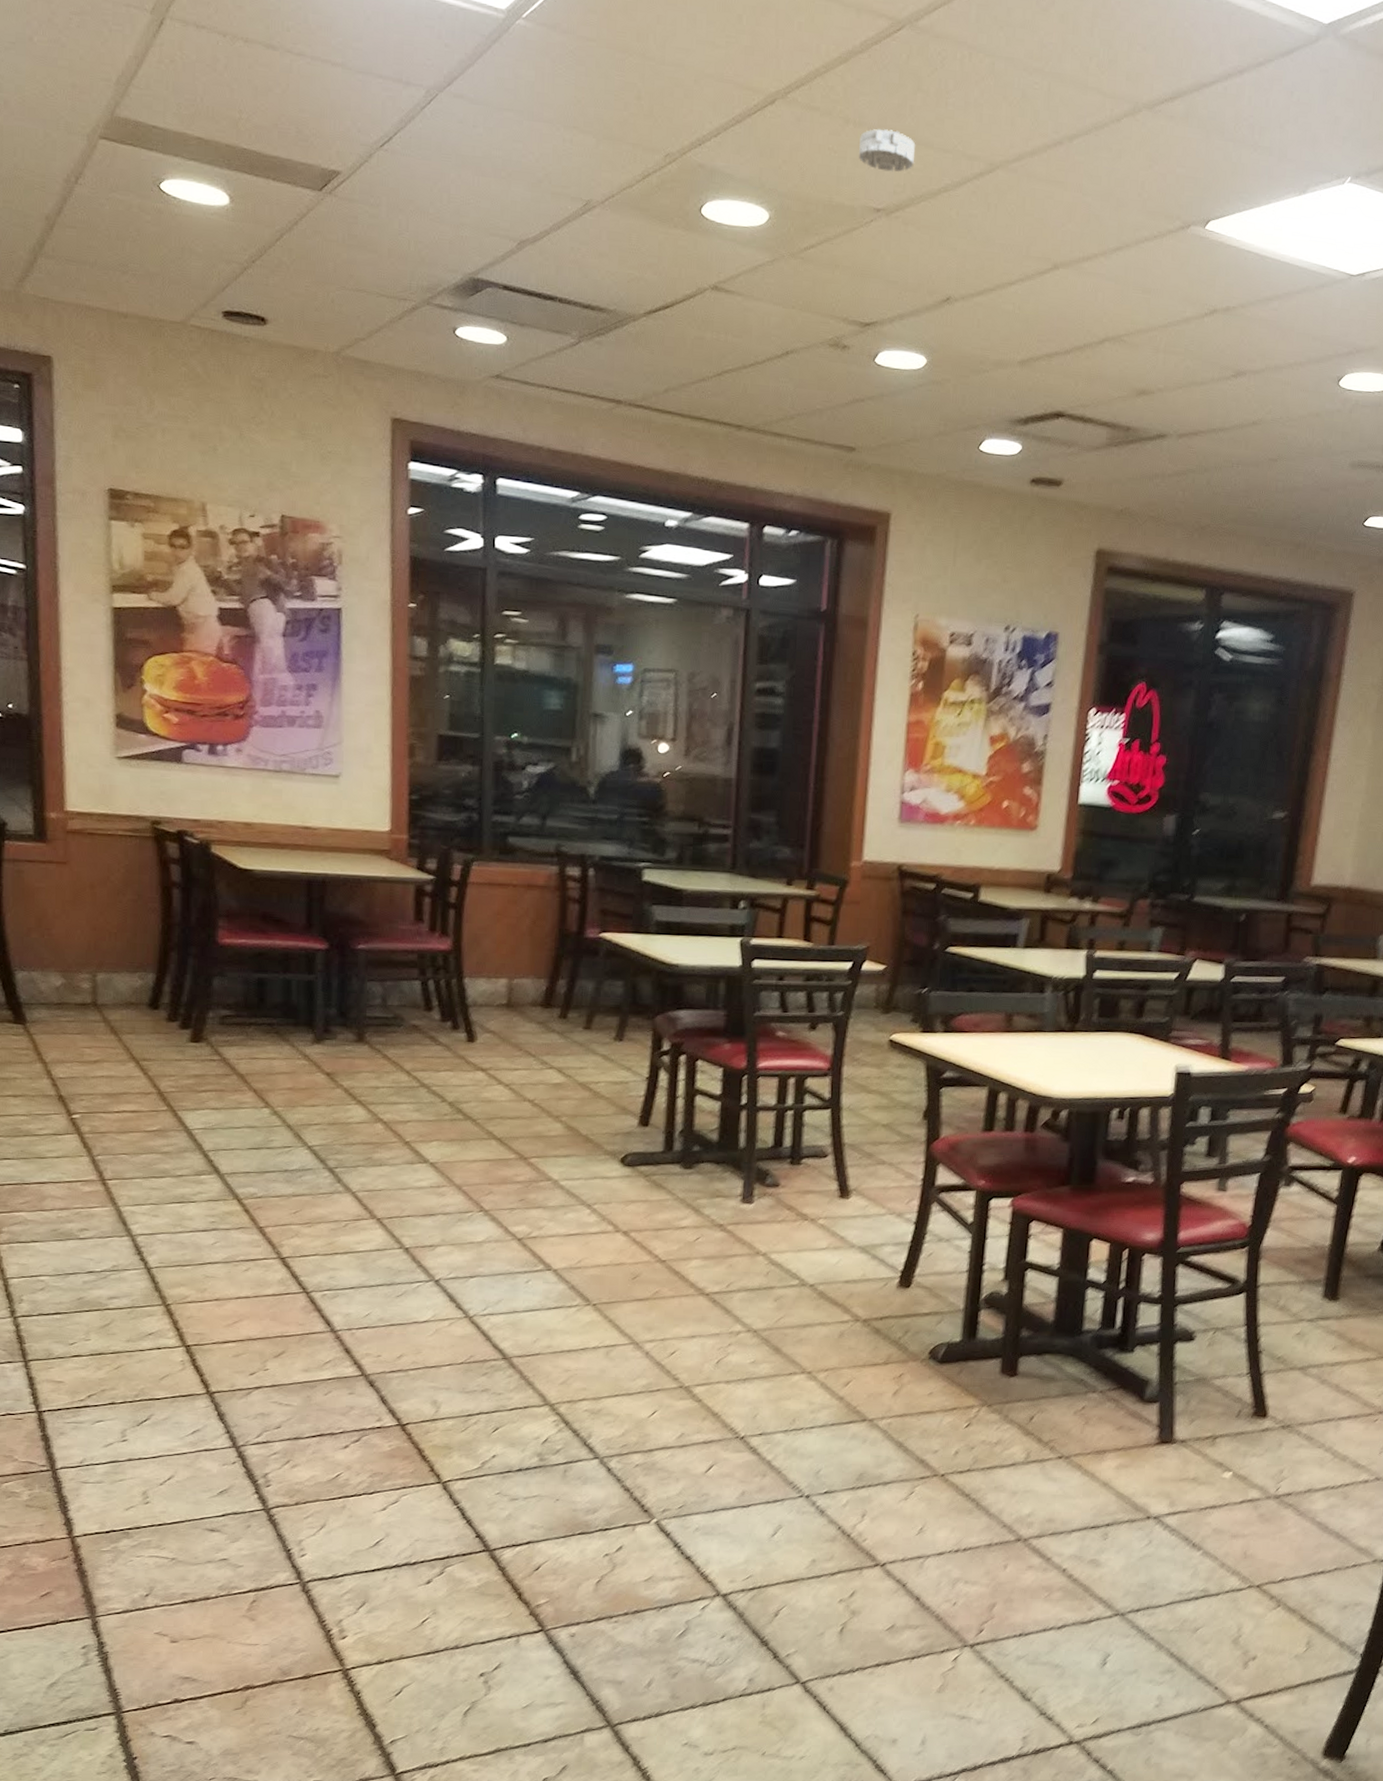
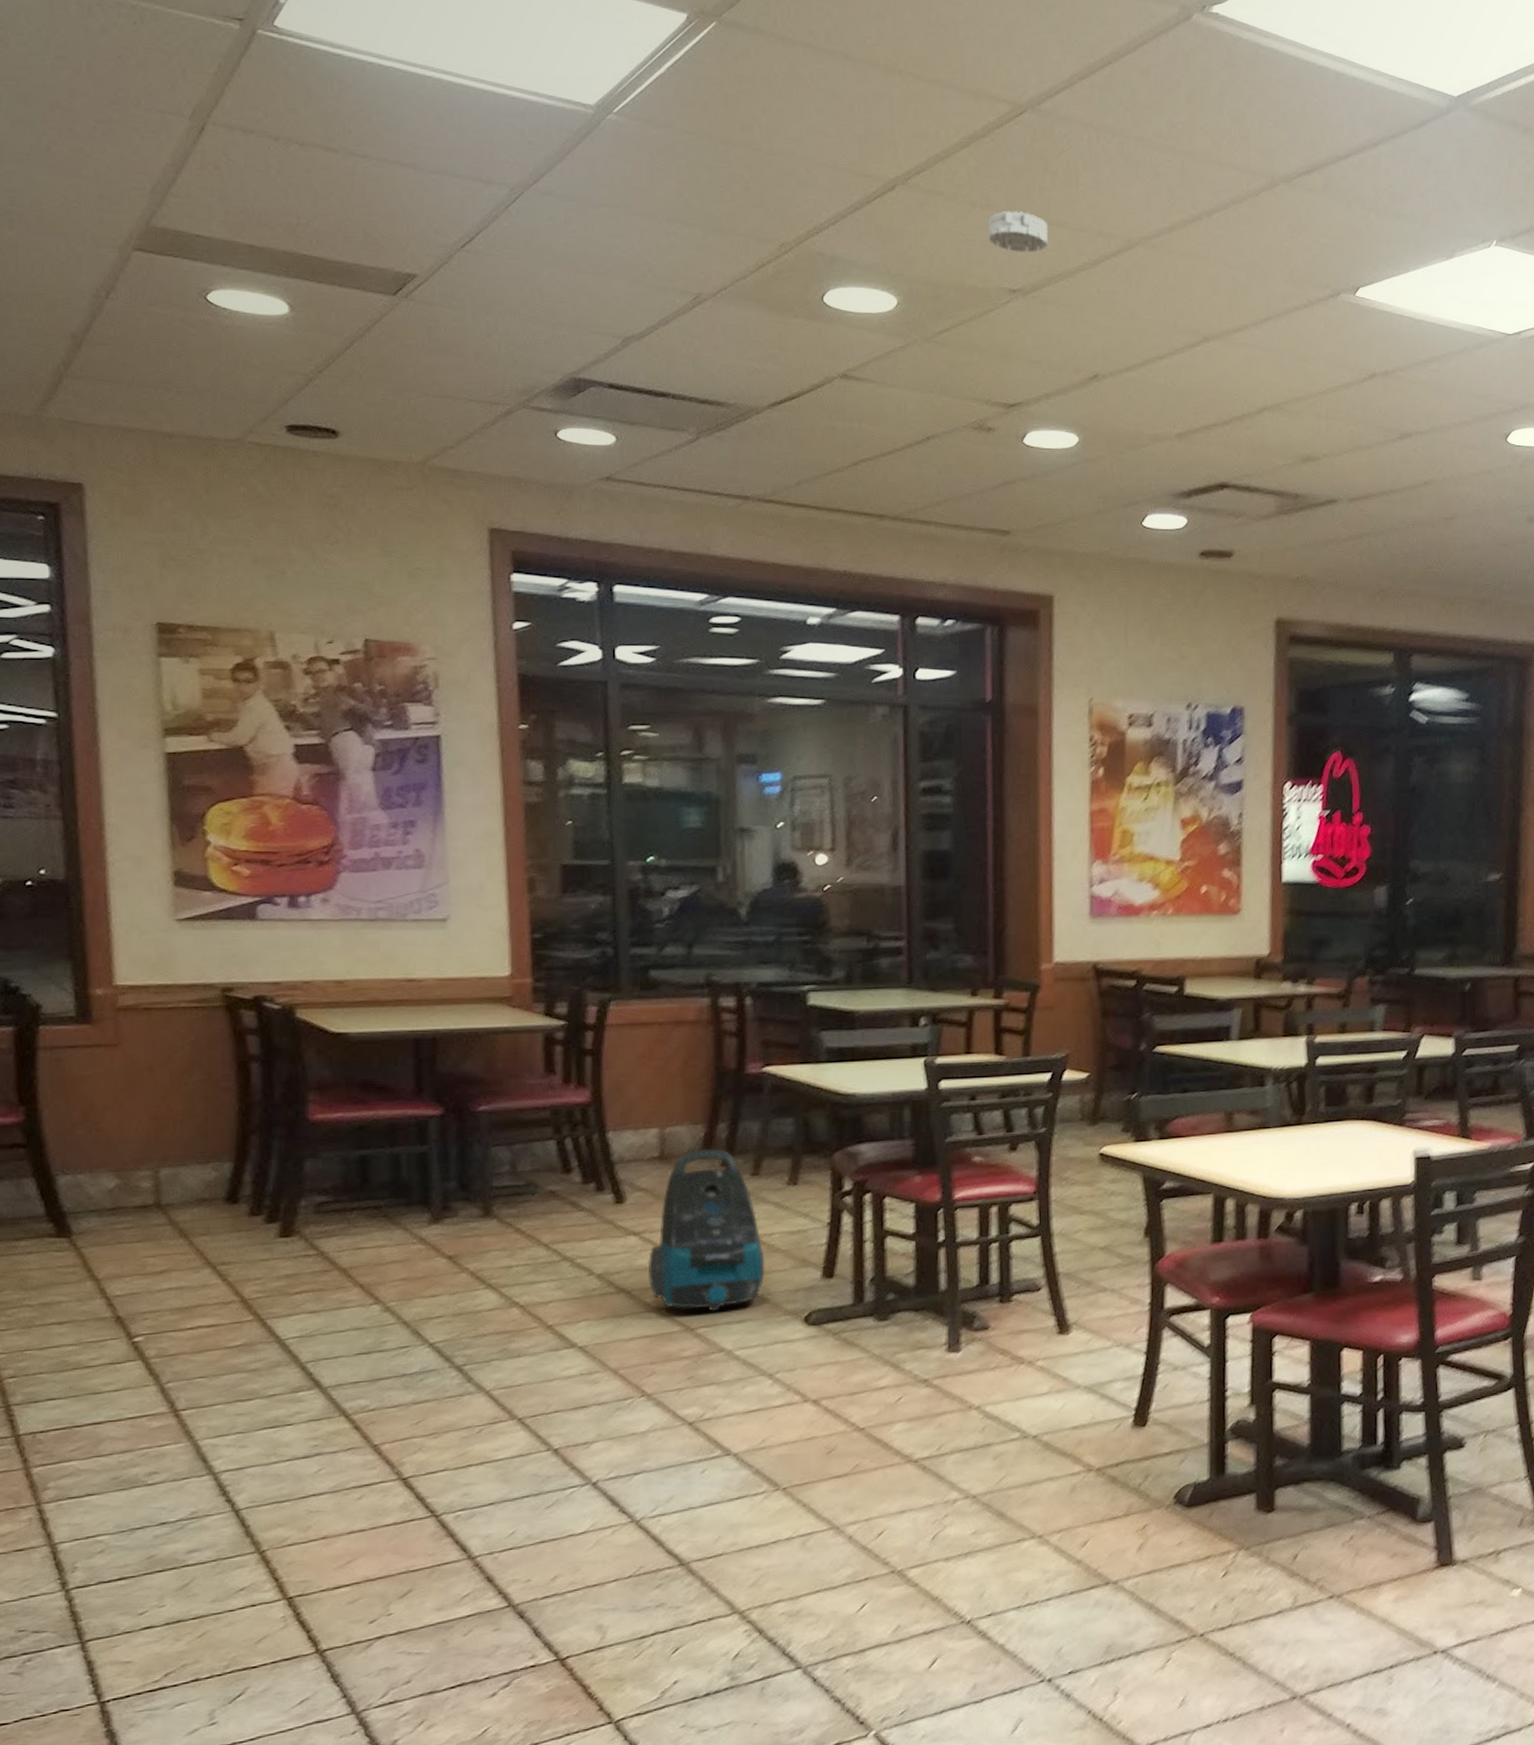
vacuum cleaner: none [491,1001,591,1145] -> present [647,1149,765,1312]

